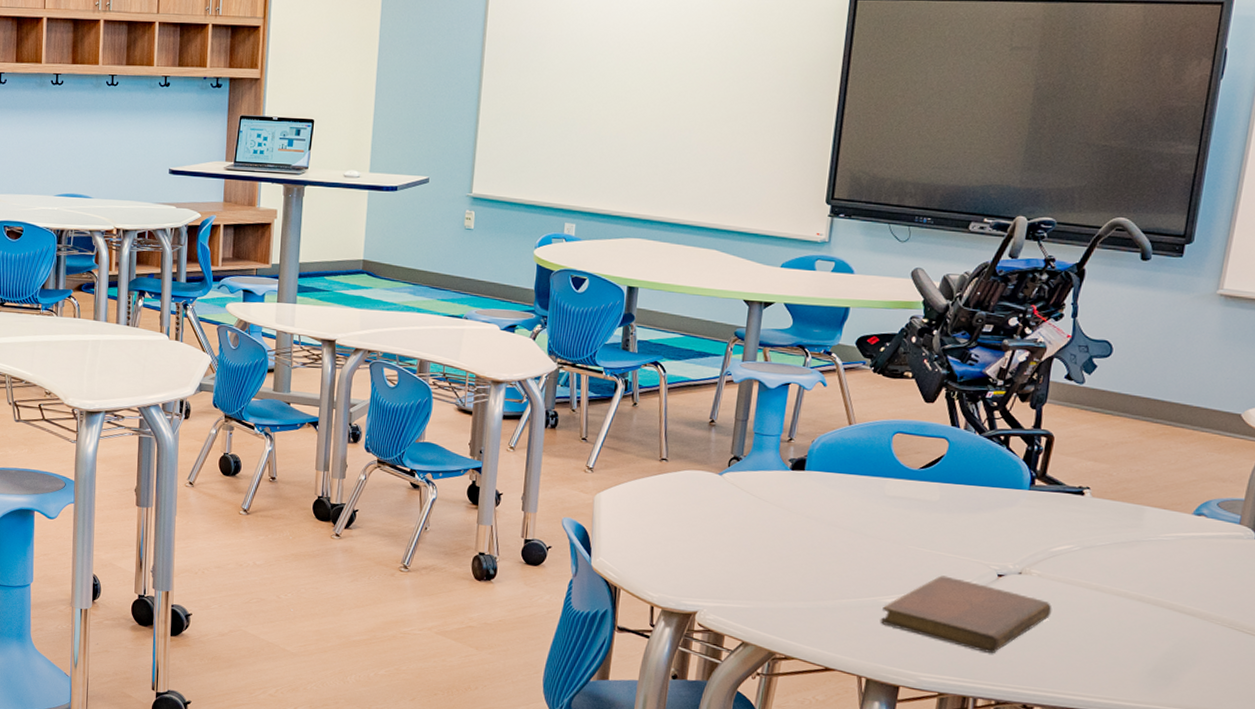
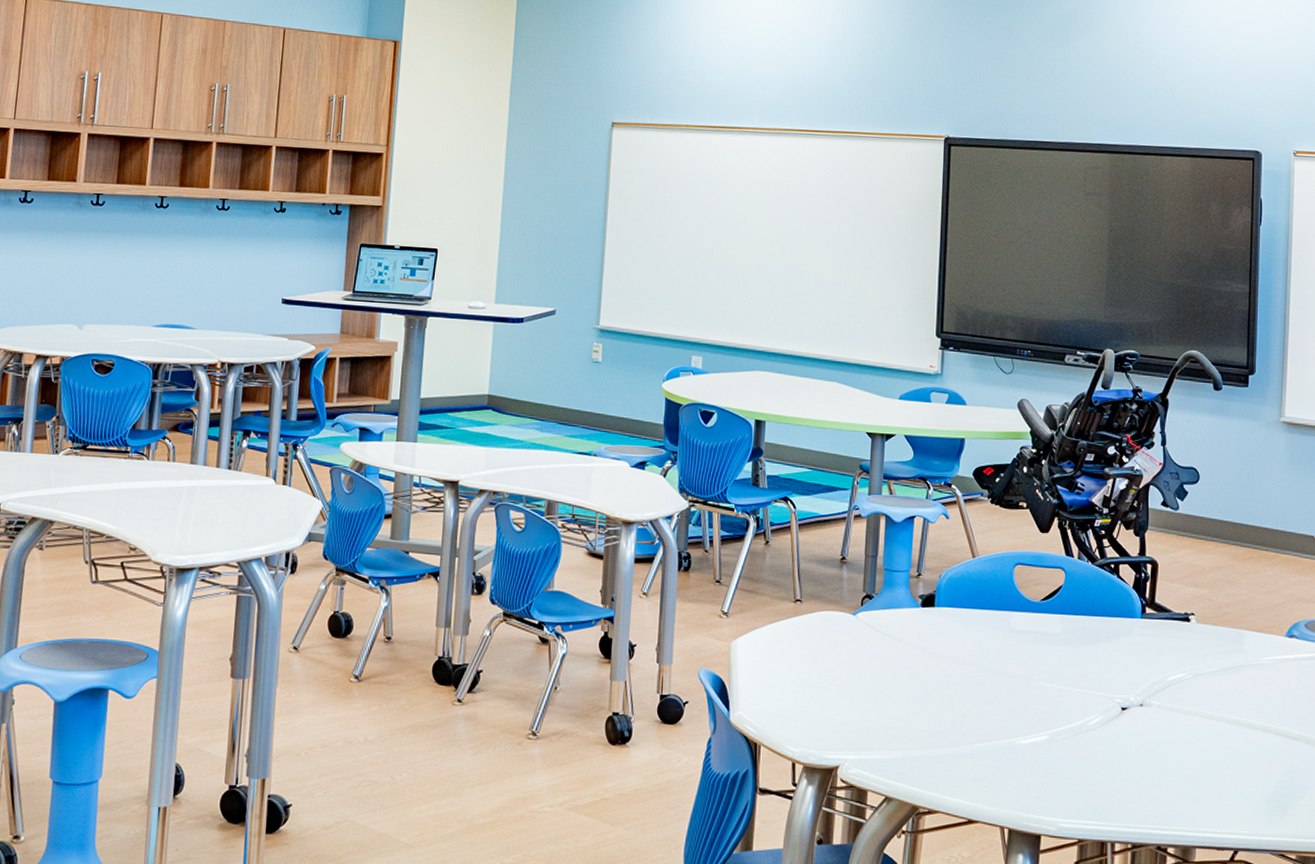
notebook: present [880,575,1052,654] -> none [1017,712,1174,793]

